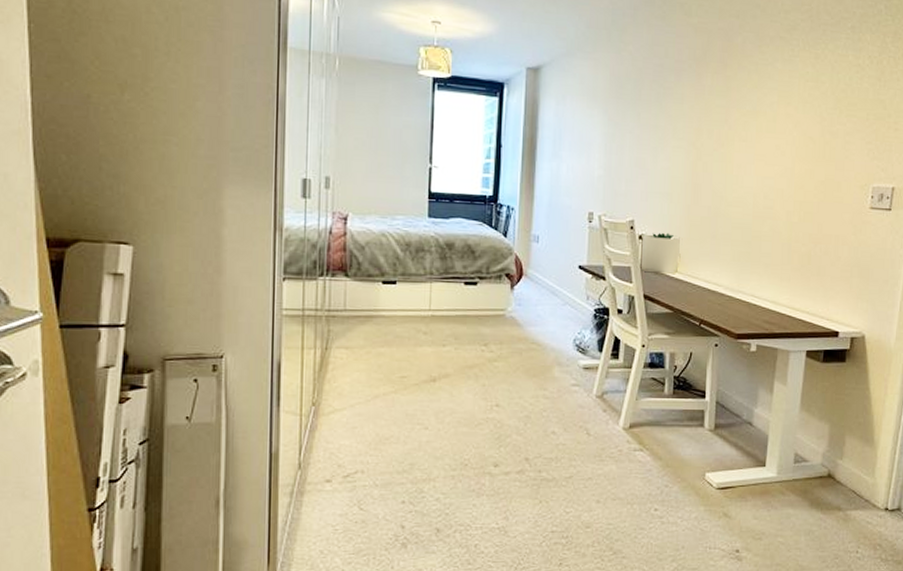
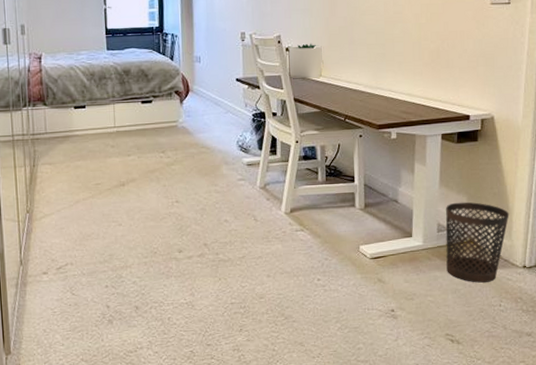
trash bin: none [801,430,874,525] -> present [445,202,509,283]

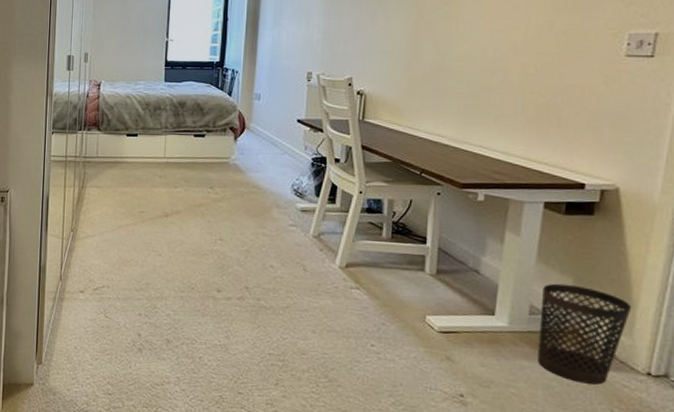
planter: present [288,43,324,80] -> none [358,87,403,127]

